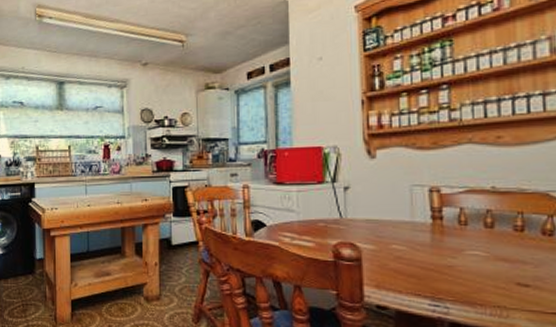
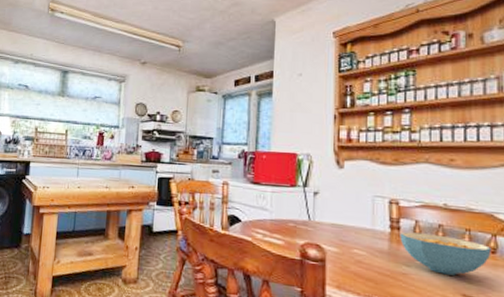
cereal bowl: none [443,221,548,263] -> present [400,232,492,276]

